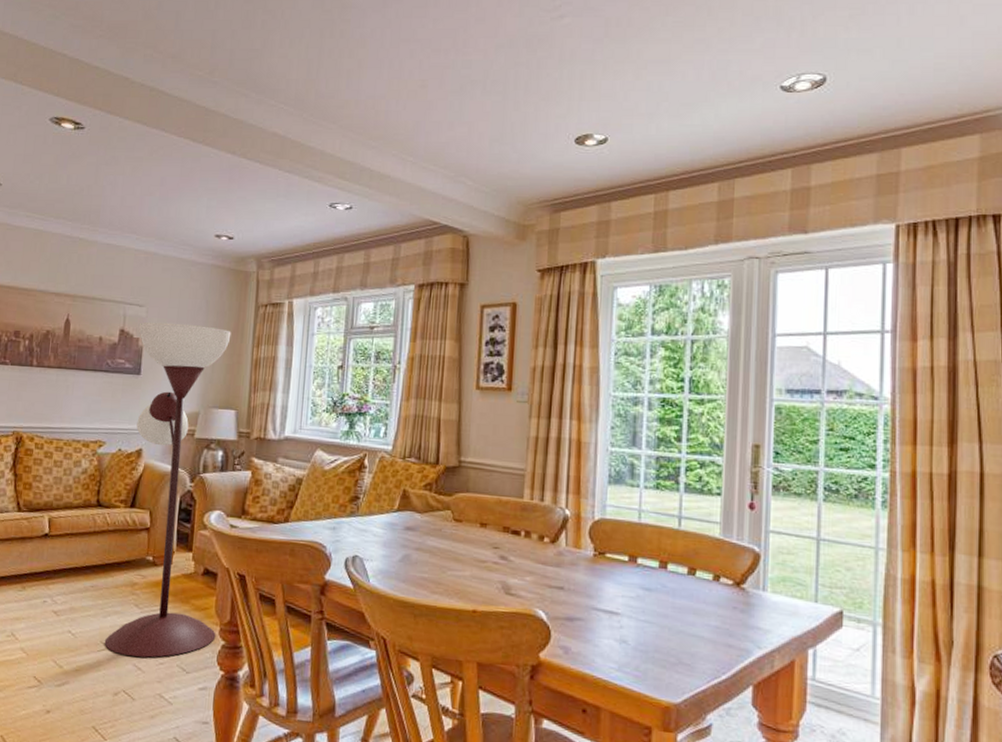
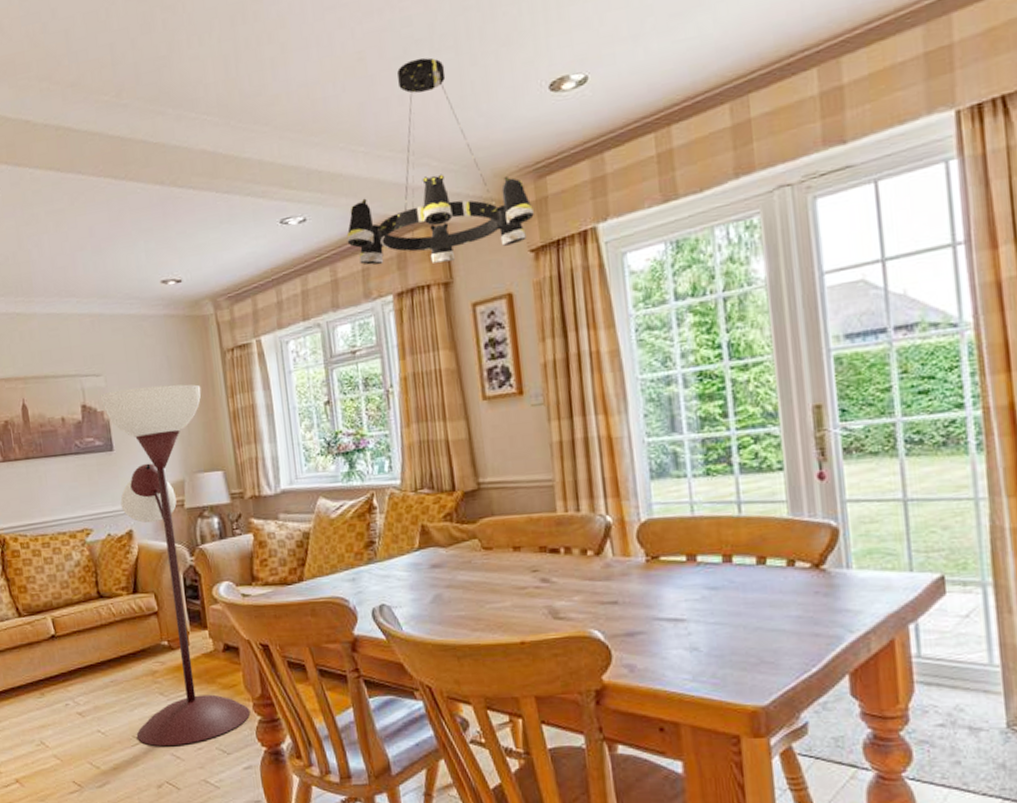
chandelier: none [384,95,546,267] -> present [346,57,534,266]

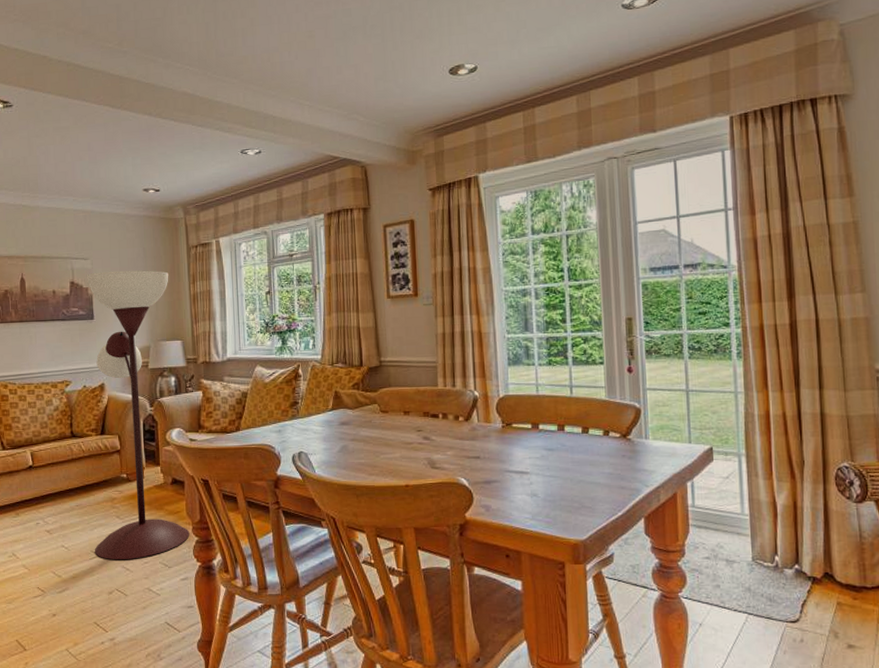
chandelier: present [346,57,534,266] -> none [291,40,433,194]

